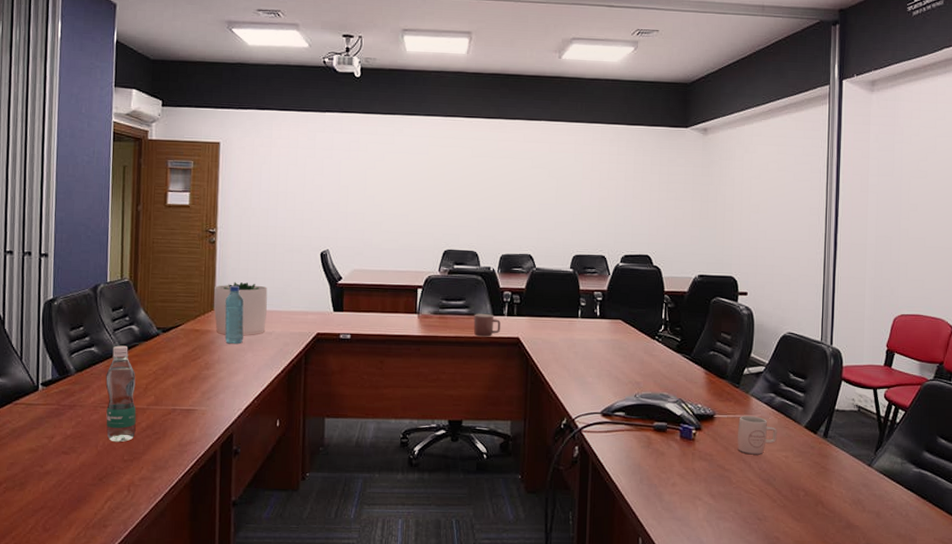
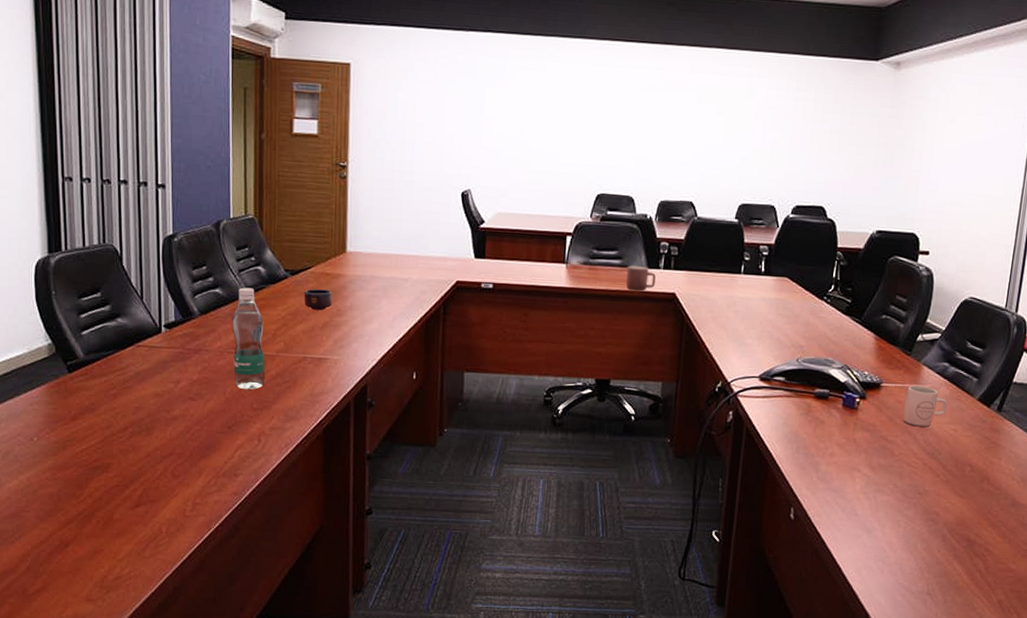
mug: none [174,344,201,365] -> present [303,289,332,311]
planter: present [214,282,268,336] -> none [346,222,404,282]
water bottle: present [224,285,244,345] -> none [357,226,379,291]

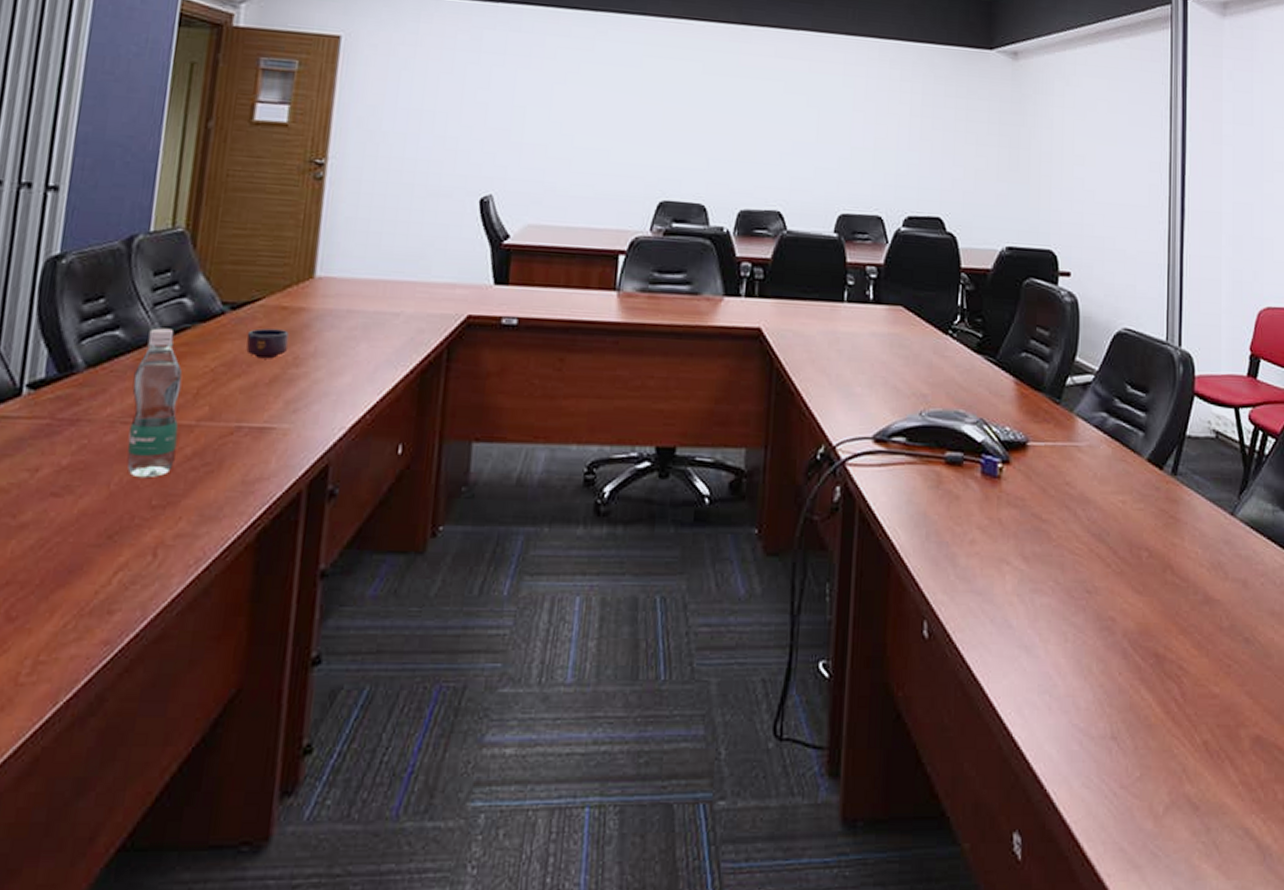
mug: present [625,265,656,293] -> none [696,293,735,328]
mug: present [903,385,948,427] -> none [1057,443,1111,500]

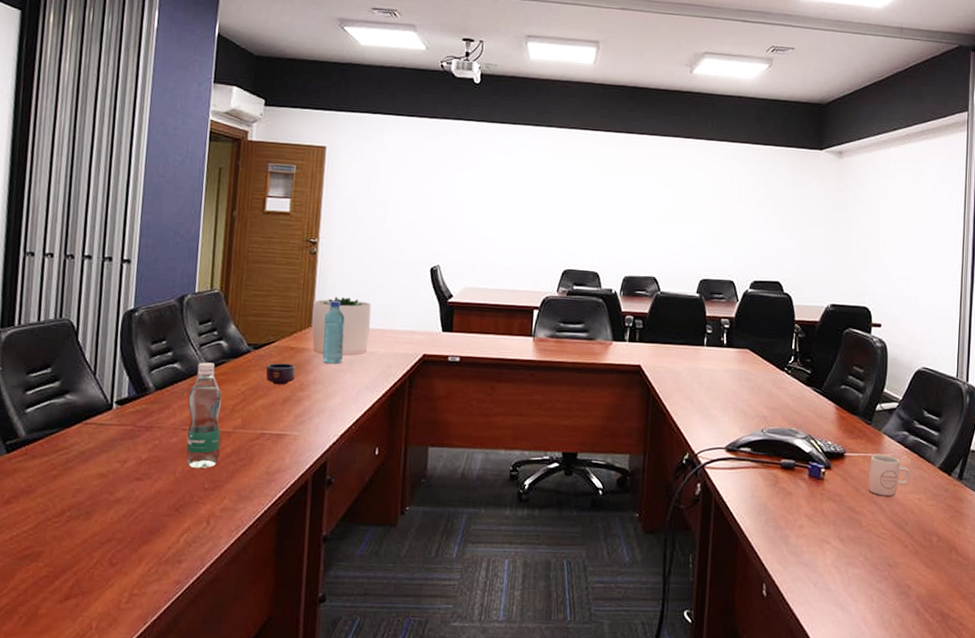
planter: none [313,237,398,318] -> present [312,297,371,356]
water bottle: none [326,242,361,330] -> present [322,300,345,365]
mug: none [1057,443,1111,500] -> present [868,454,910,497]

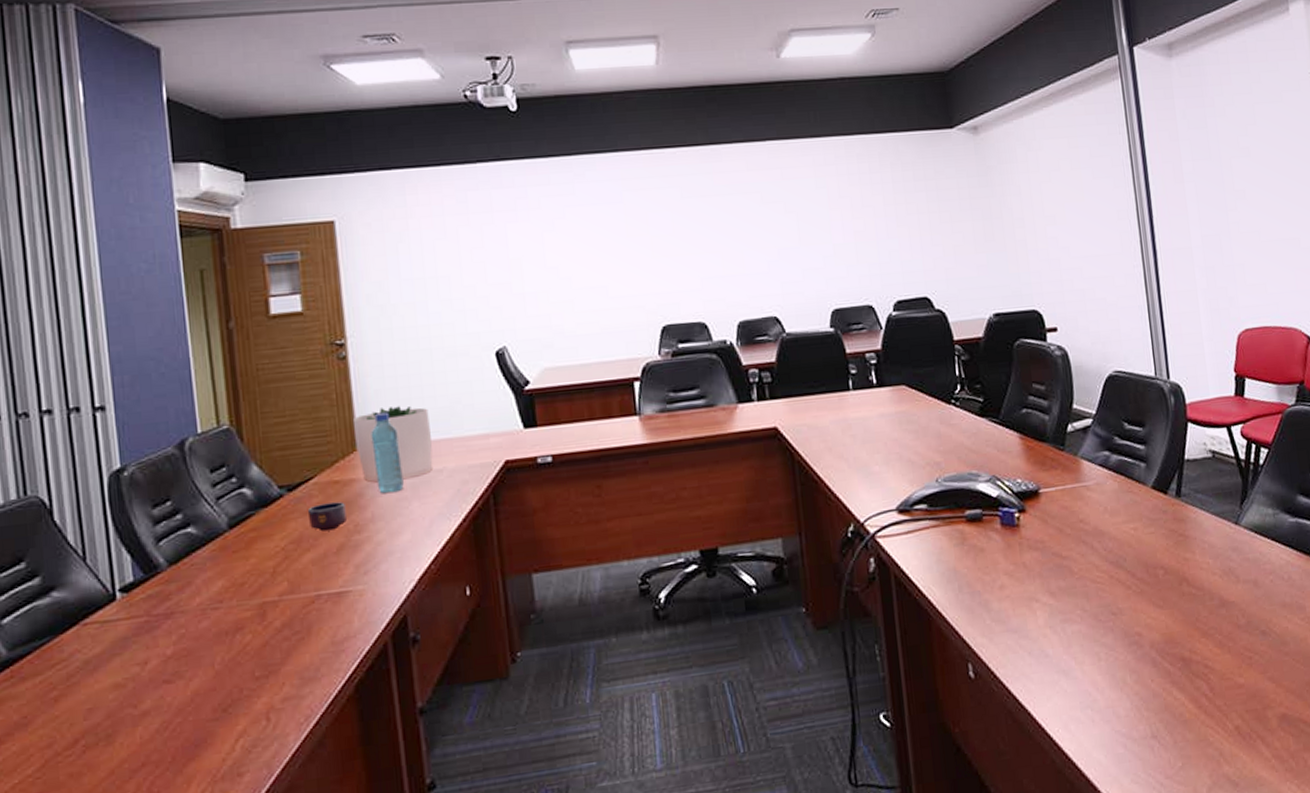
bottle: present [186,362,222,468] -> none [213,518,267,654]
mug: present [868,454,910,497] -> none [1070,483,1121,534]

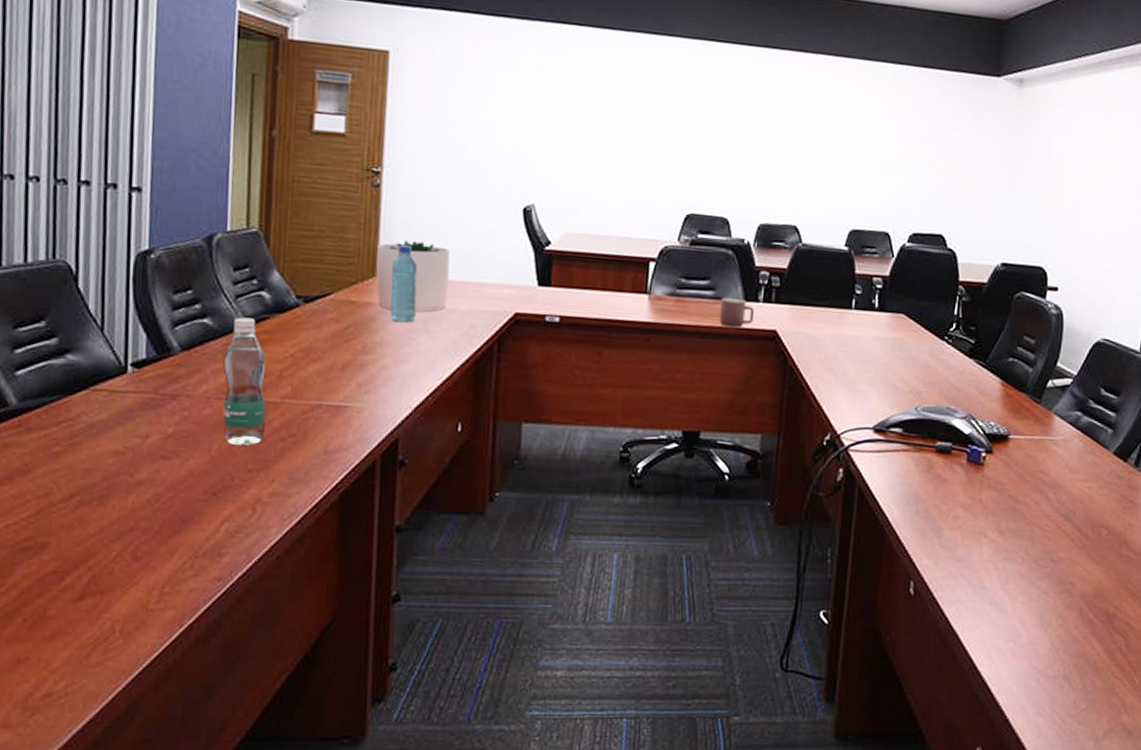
bottle: none [213,518,267,654] -> present [223,317,266,445]
mug: present [307,502,347,532] -> none [319,320,357,347]
mug: none [713,402,751,435] -> present [719,298,754,329]

